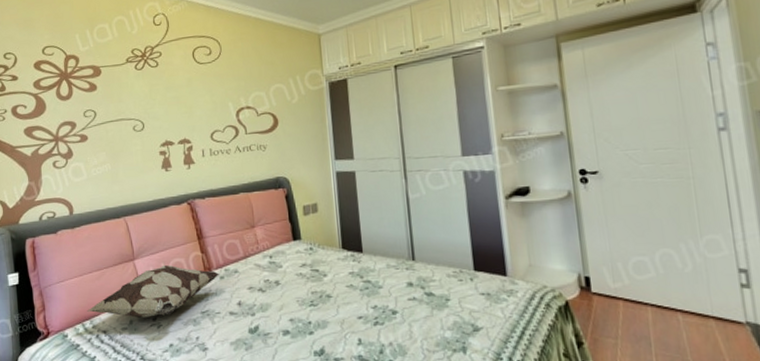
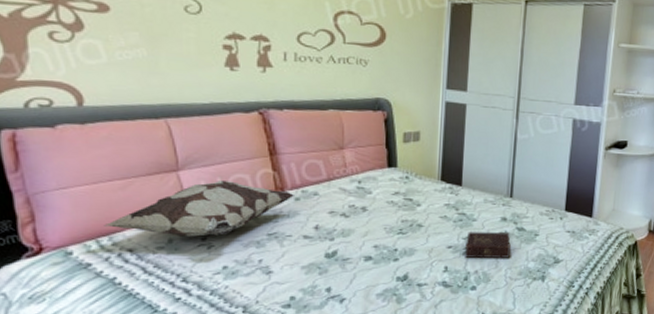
book: none [375,299,423,328] -> present [465,232,511,258]

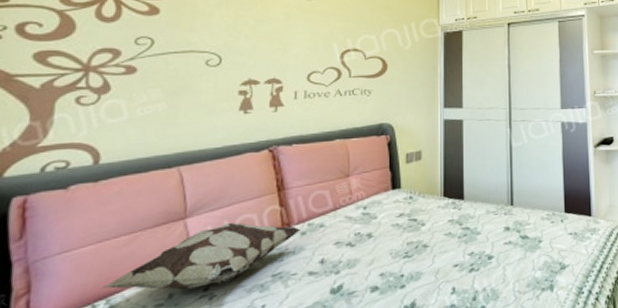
book: present [465,232,511,258] -> none [471,242,516,275]

